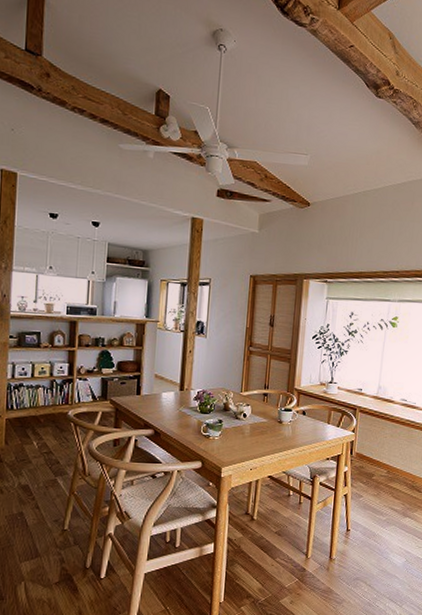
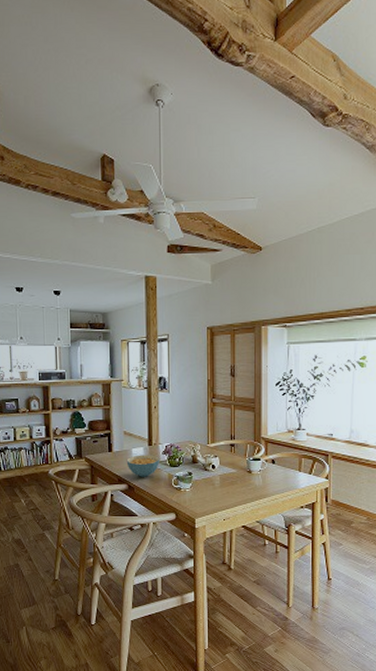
cereal bowl: none [154,399,191,423] -> present [126,455,161,477]

